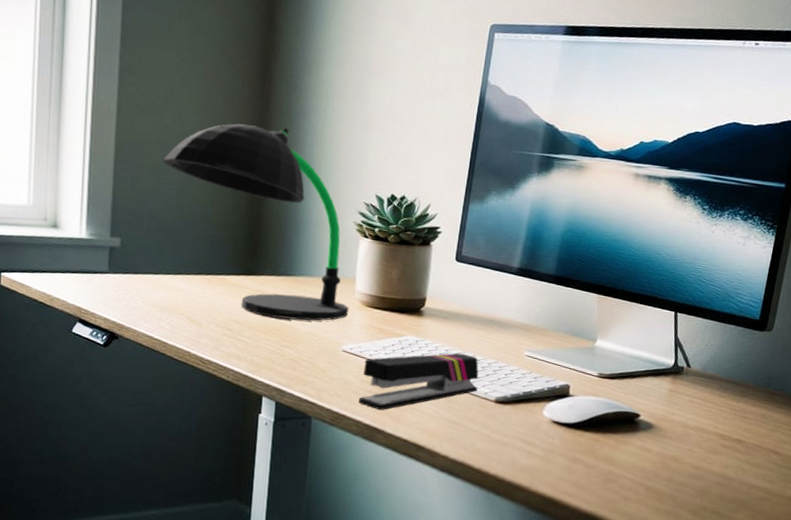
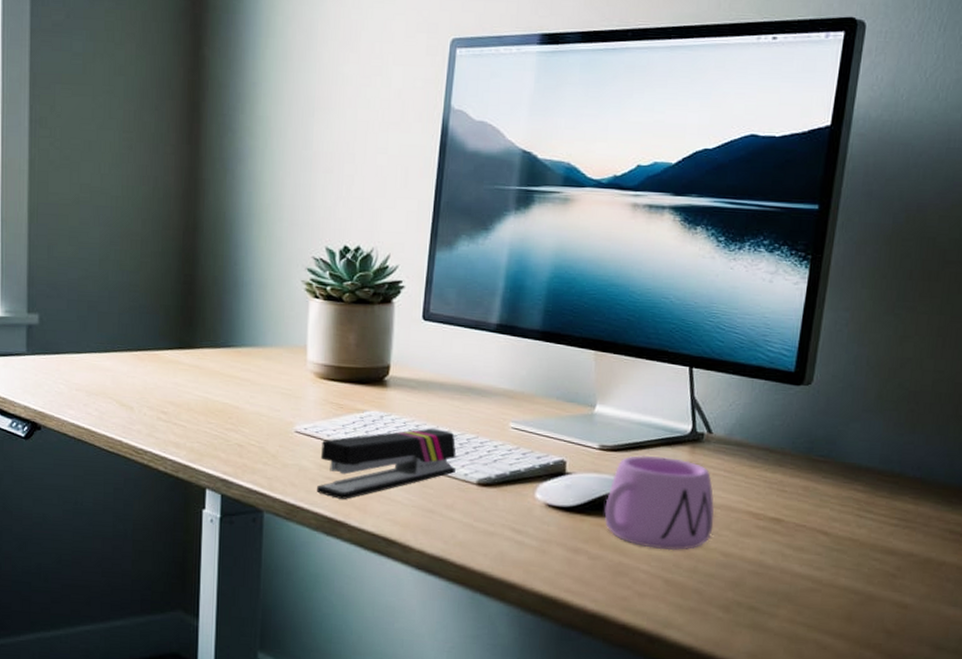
desk lamp: present [163,123,349,321] -> none [83,175,301,399]
mug: none [599,383,689,463] -> present [604,455,715,551]

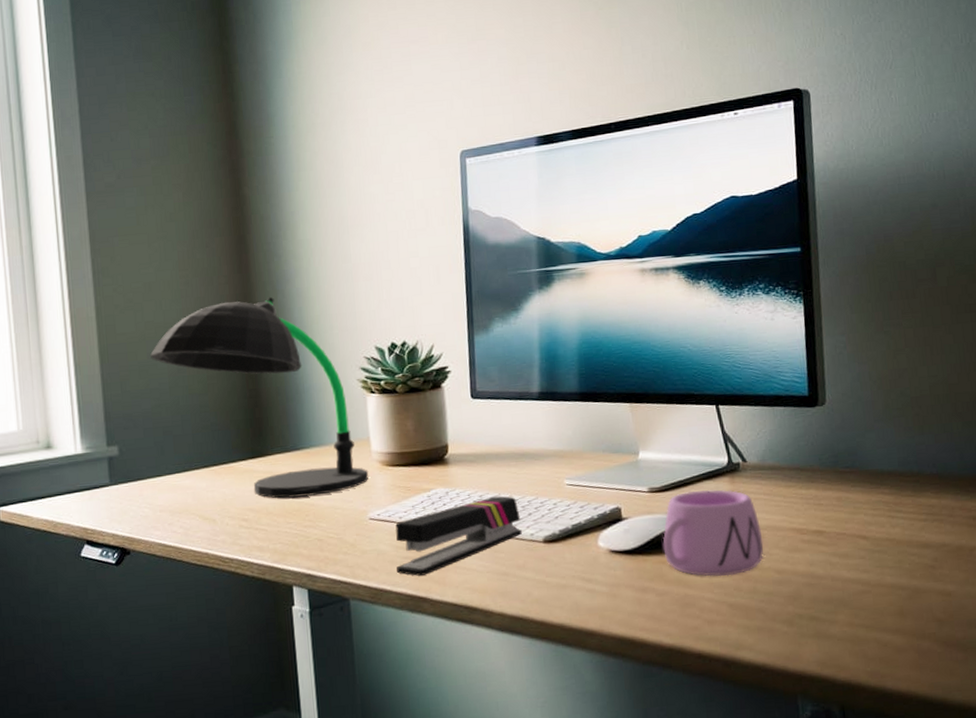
desk lamp: none [83,175,301,399] -> present [150,296,369,498]

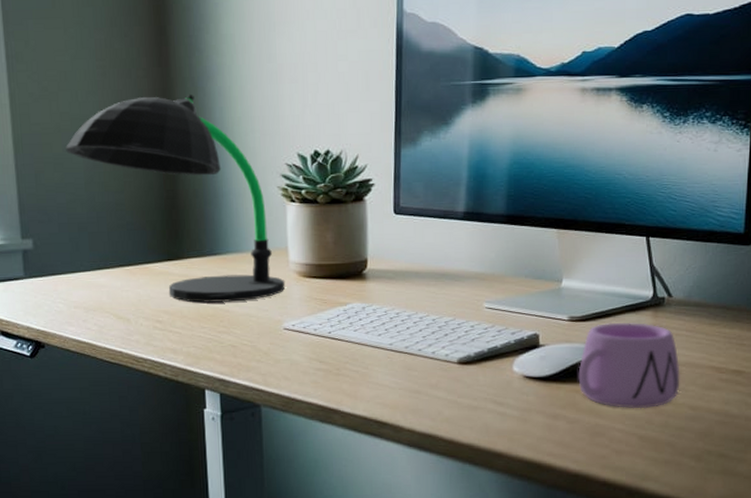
stapler: present [395,496,522,576] -> none [309,314,437,388]

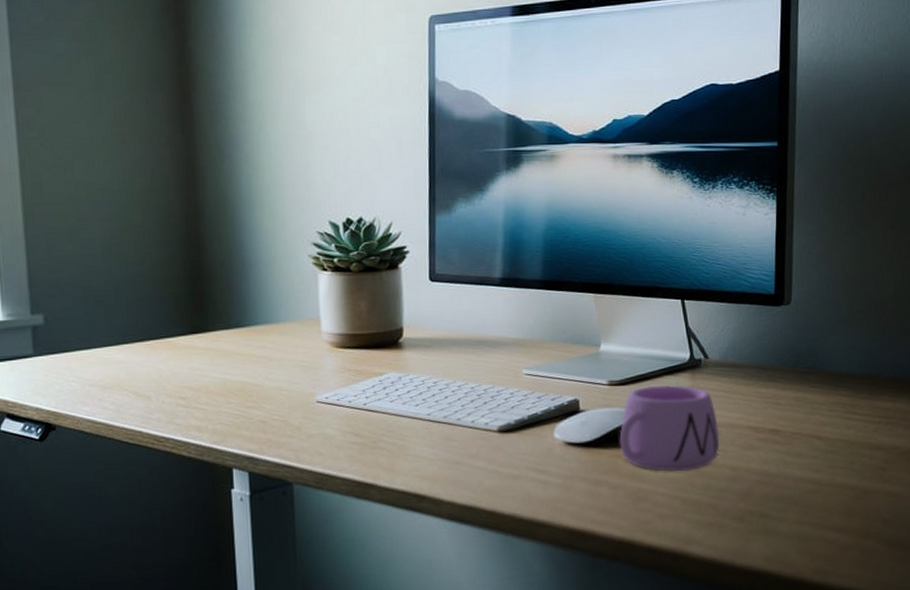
desk lamp: present [66,93,286,303] -> none [81,161,318,377]

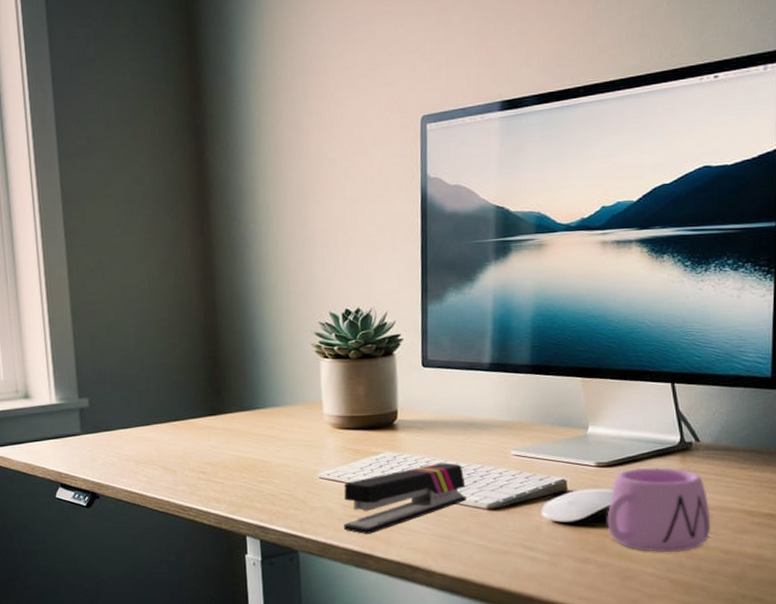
stapler: none [344,383,476,462] -> present [344,462,466,534]

